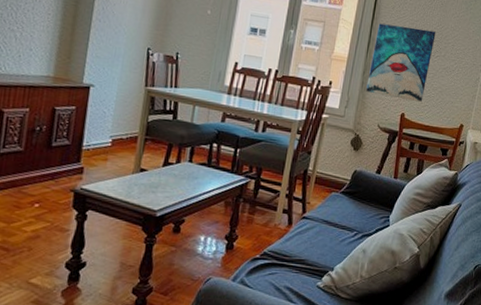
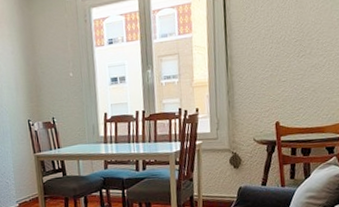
wall art: present [366,23,436,103] -> none [233,31,297,110]

